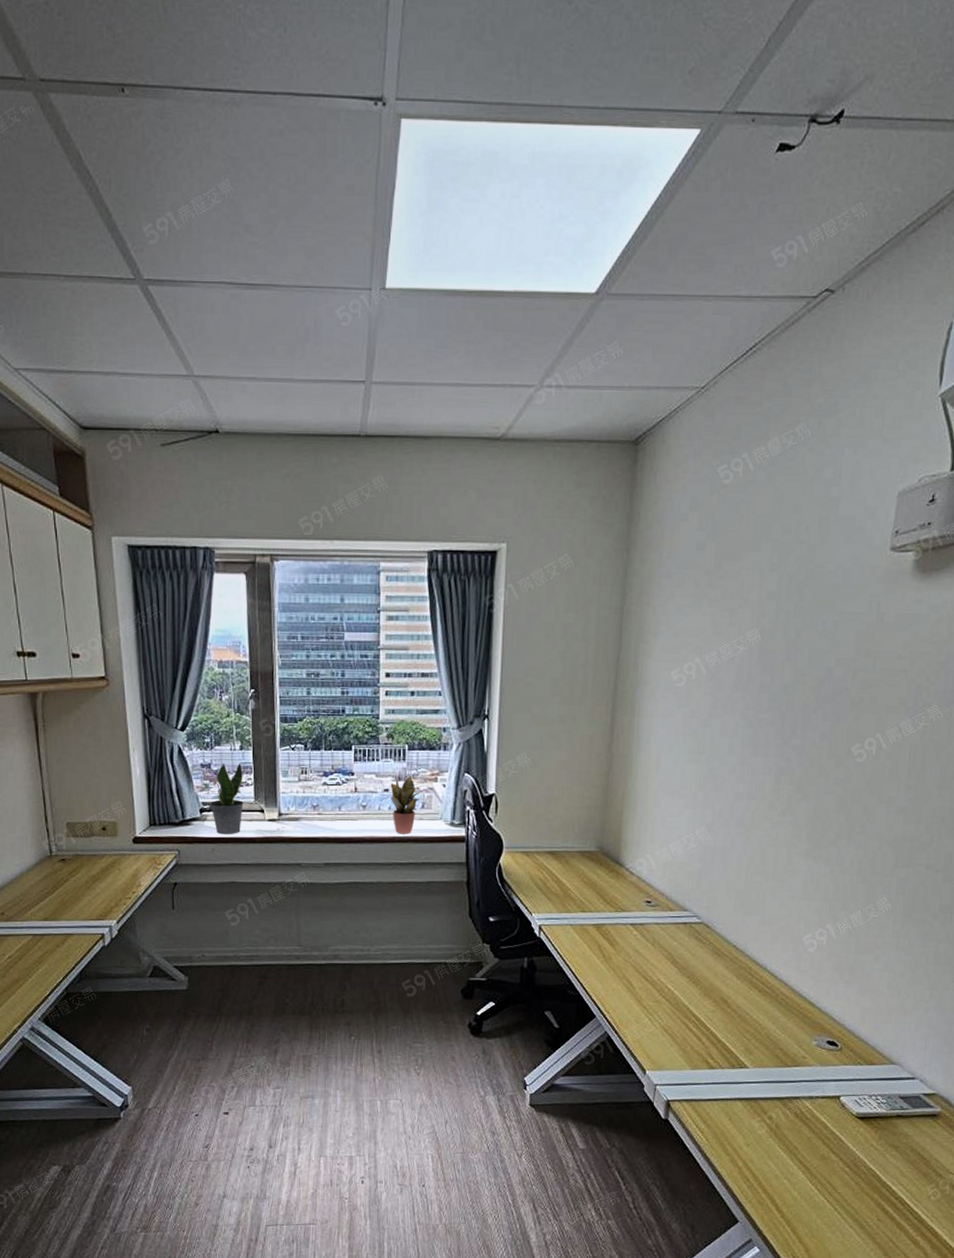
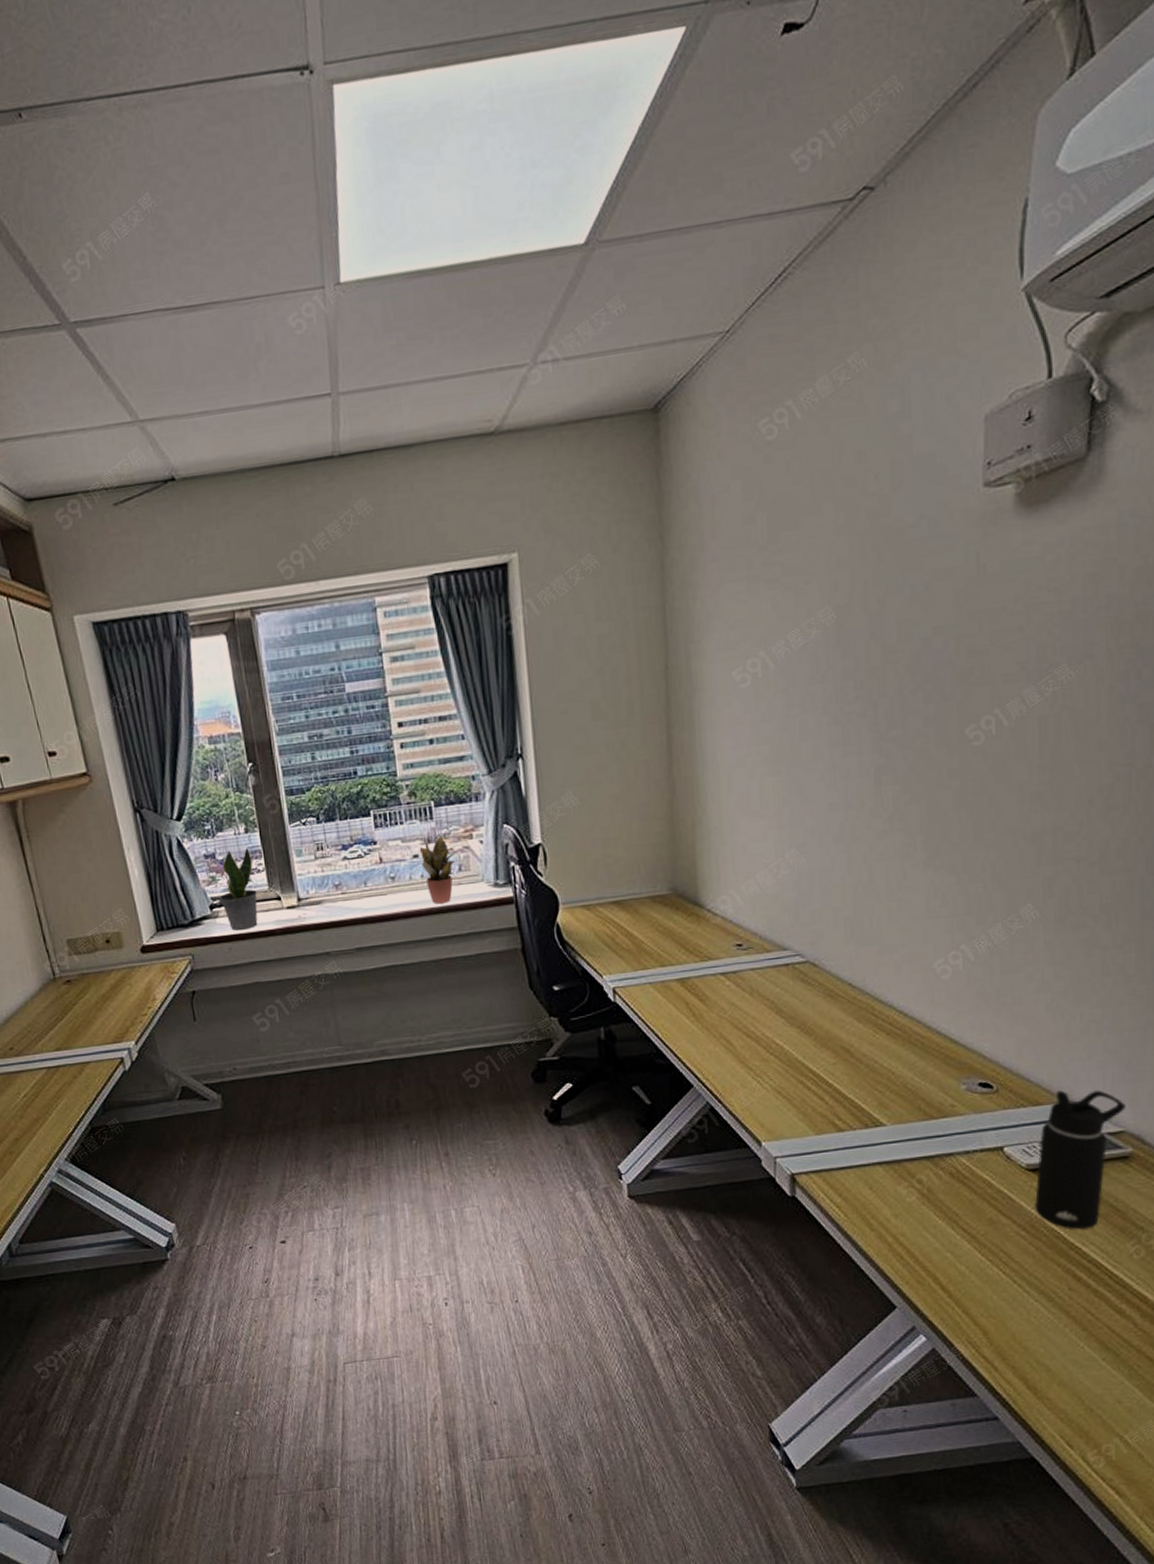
water bottle: none [859,1054,940,1171] -> present [1035,1090,1126,1229]

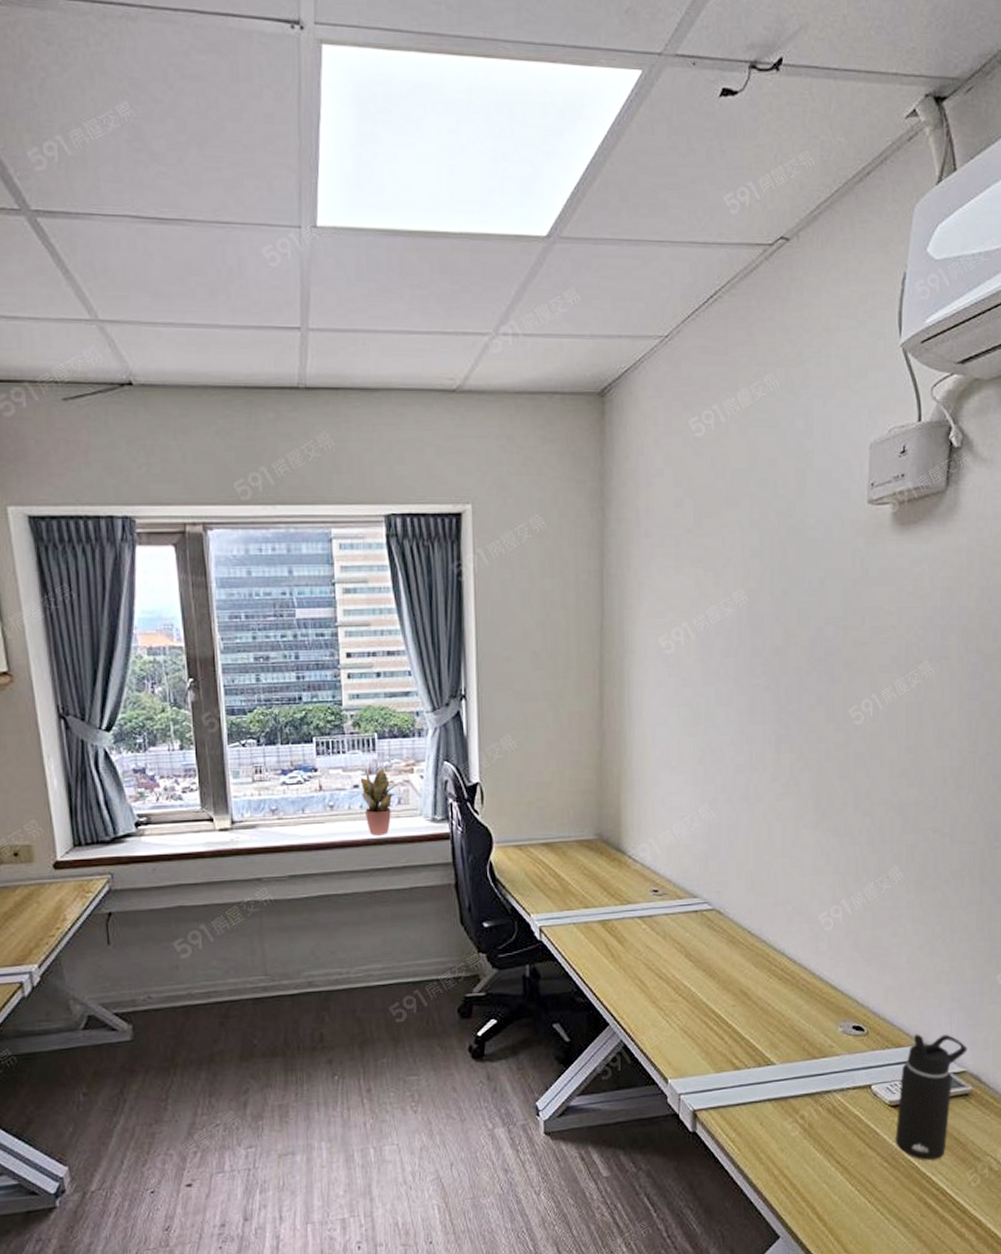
potted plant: present [219,848,258,932] -> none [146,765,188,852]

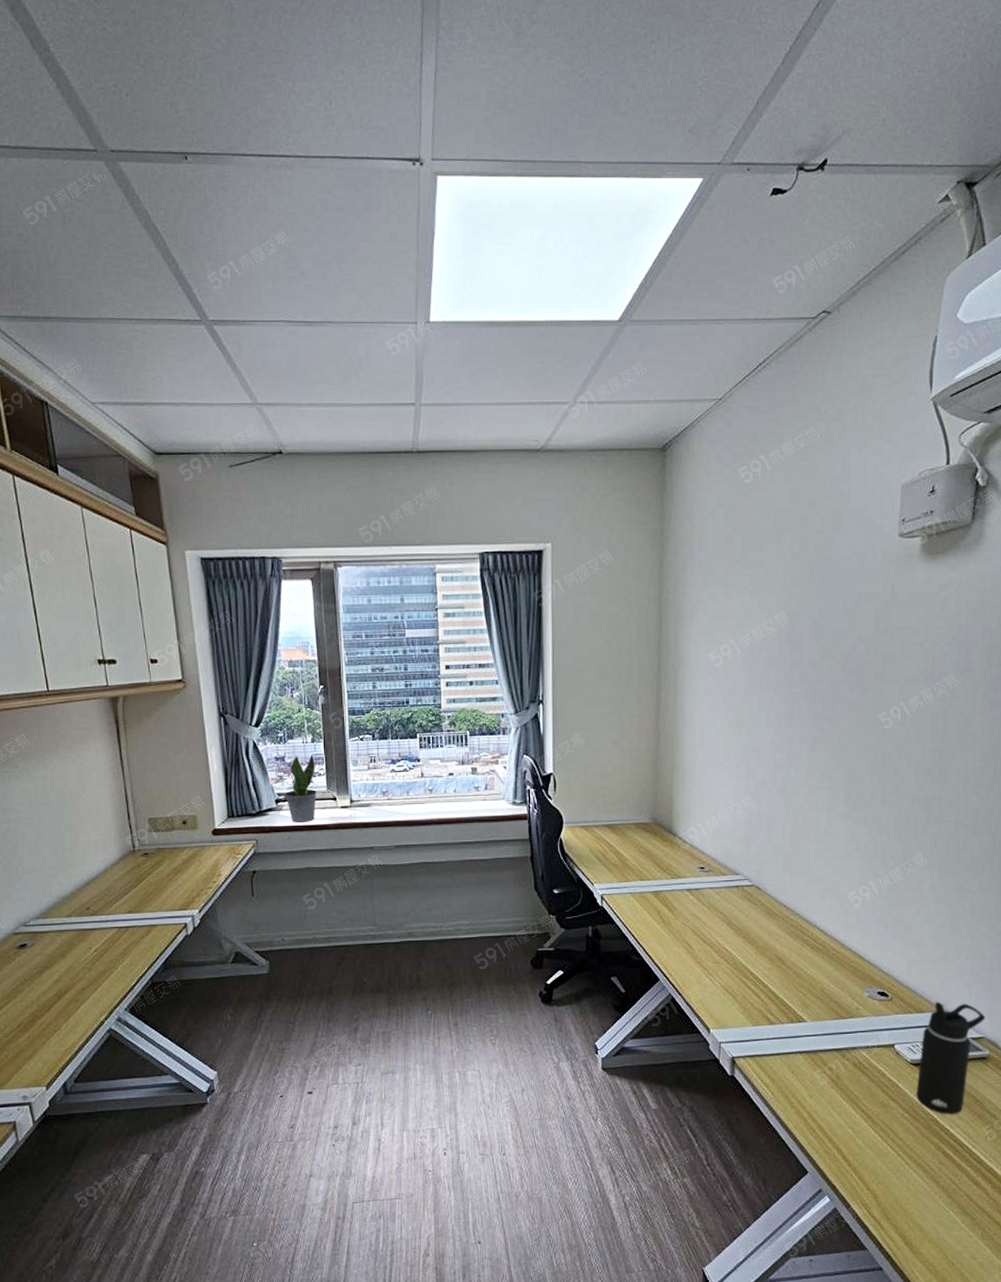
potted plant: none [146,765,188,852] -> present [284,755,317,823]
potted plant: present [360,768,396,836] -> none [454,759,483,815]

